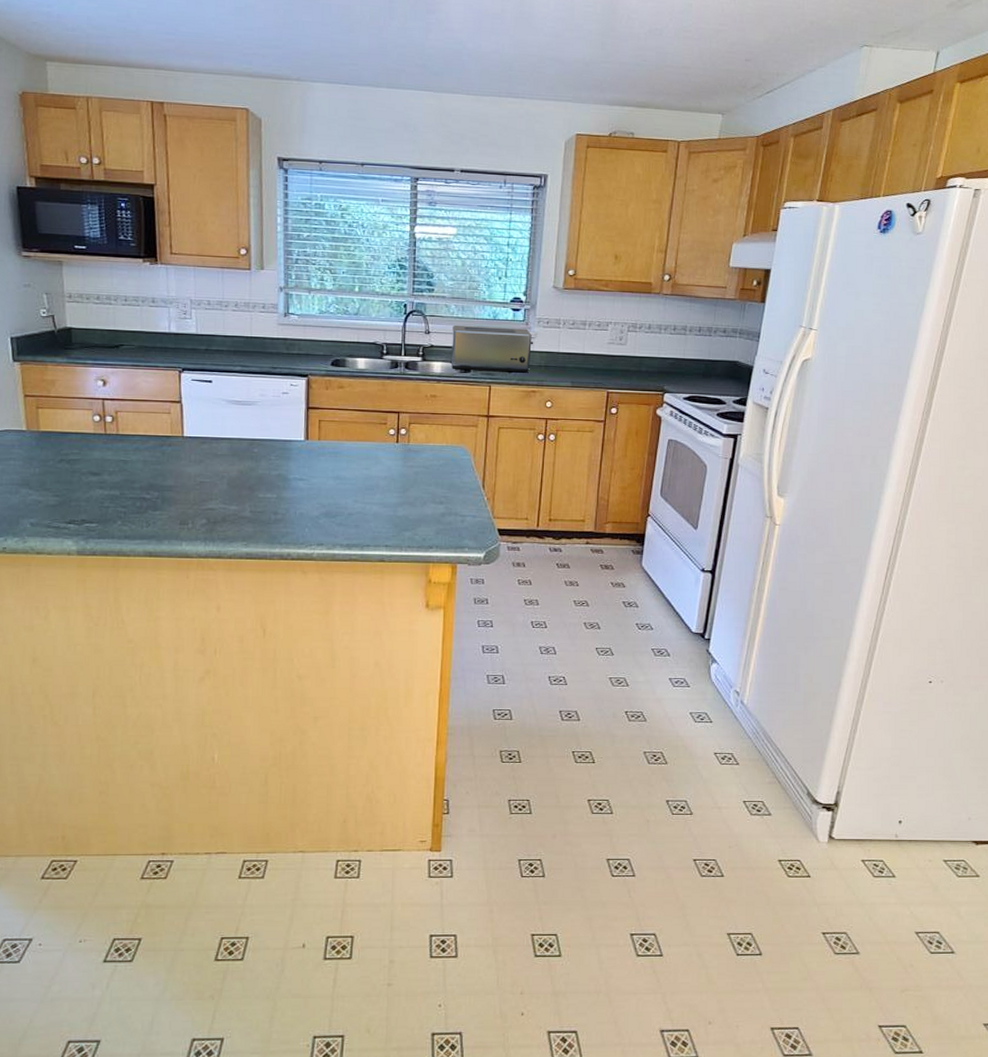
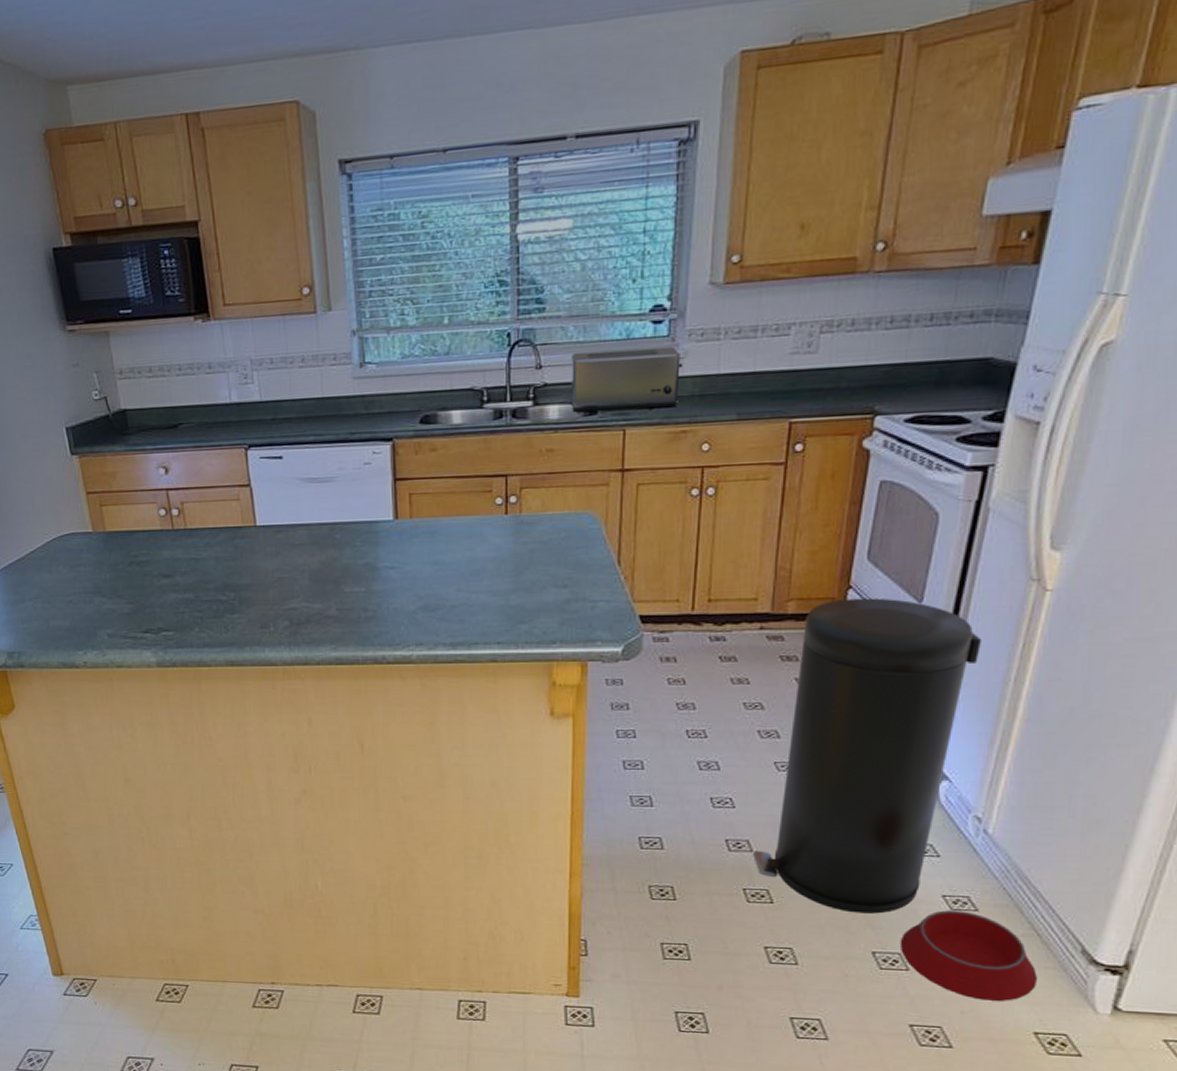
pedal bin: none [580,523,736,769] -> present [753,598,981,914]
pet bowl: none [687,765,779,836] -> present [901,910,1037,1001]

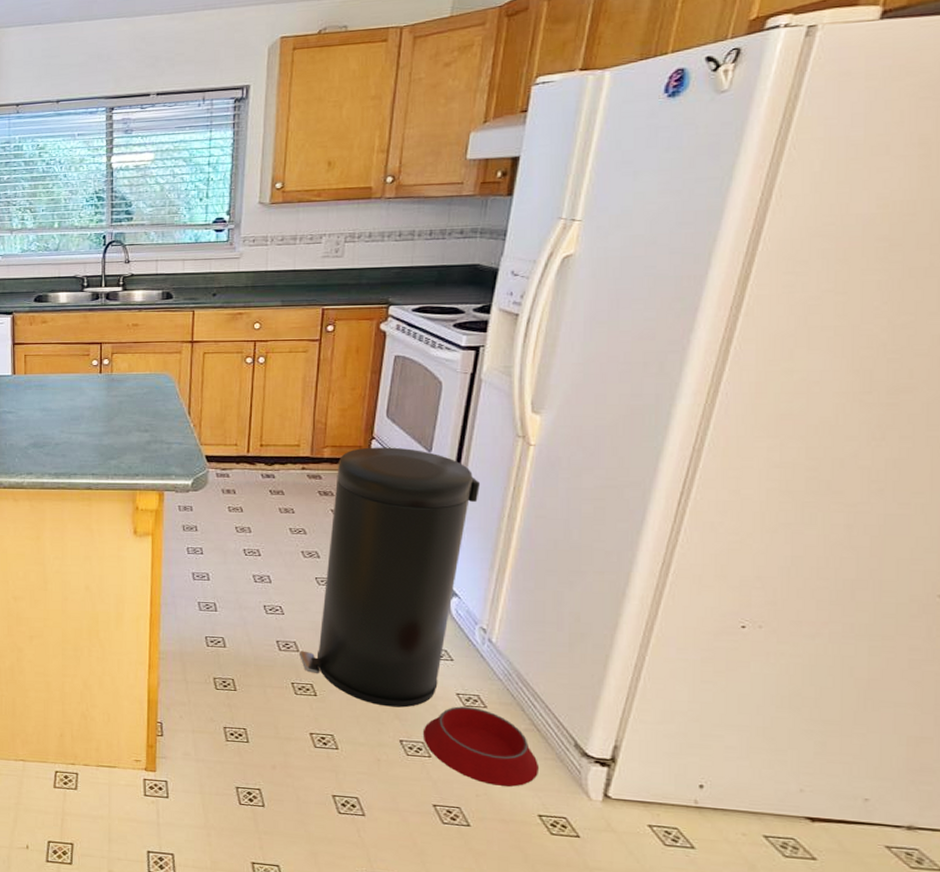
toaster: present [570,346,684,412] -> none [152,249,239,296]

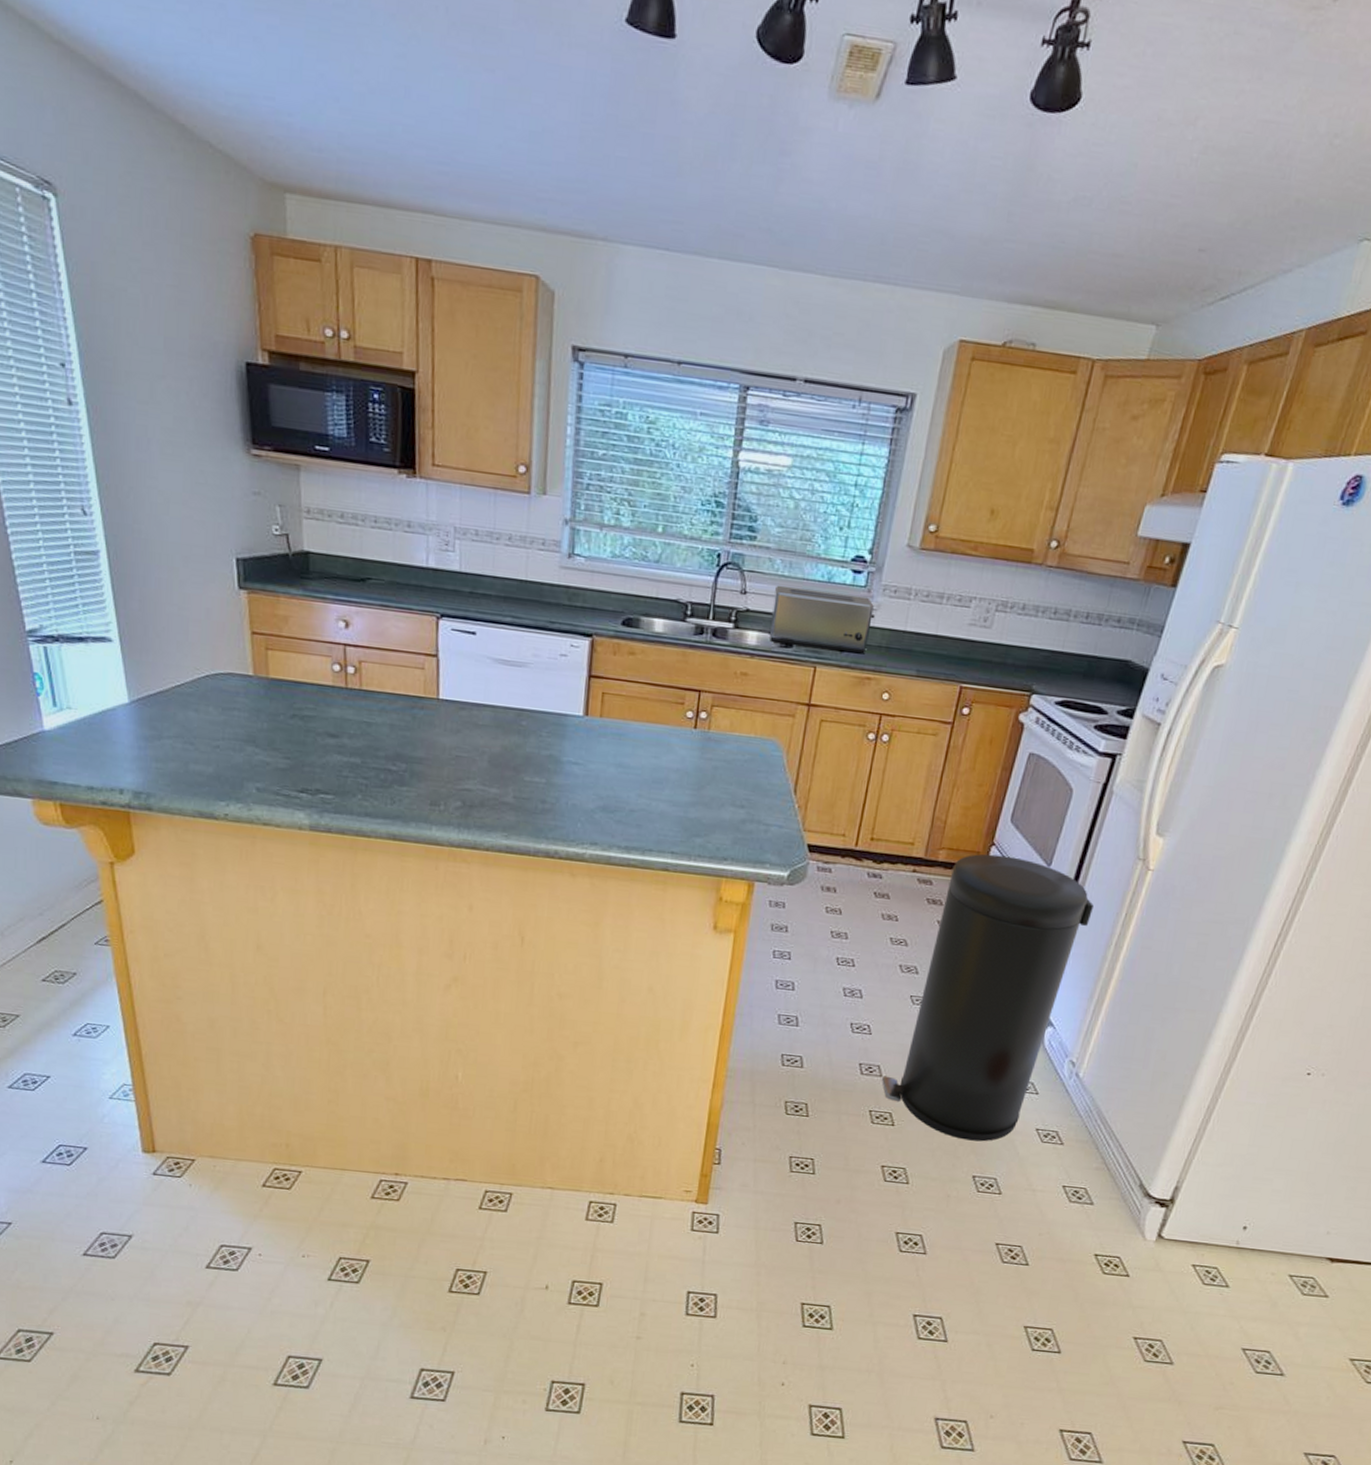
toaster: none [152,249,239,296] -> present [769,585,876,654]
pet bowl: present [424,706,538,787] -> none [997,1142,1103,1226]

